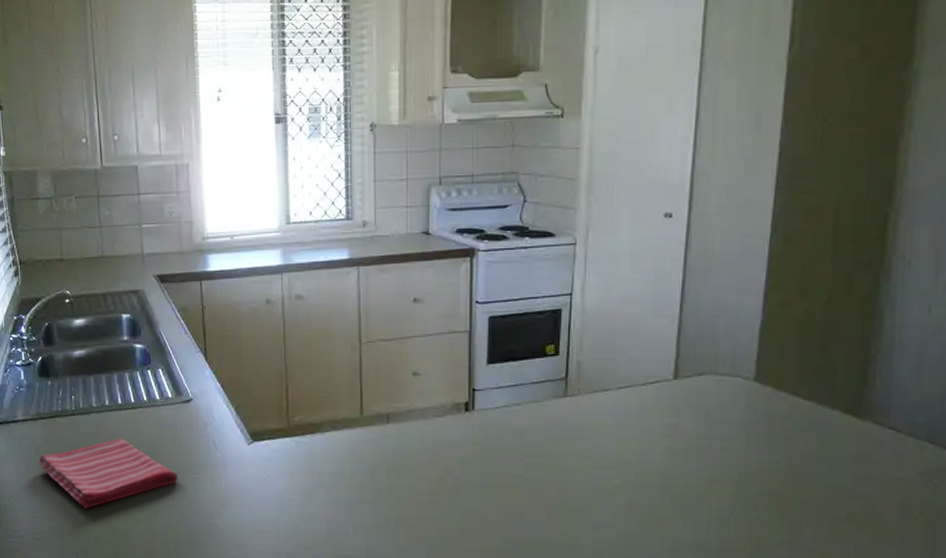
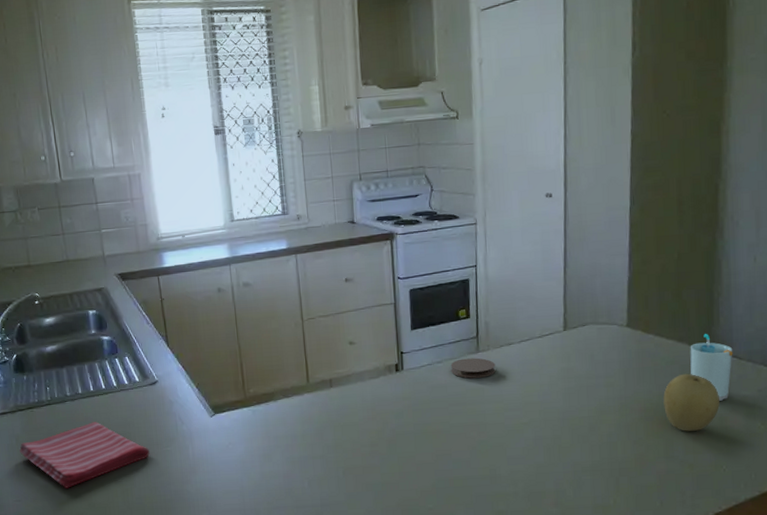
coaster: none [531,402,586,427] -> present [450,358,496,379]
fruit: none [793,443,867,515] -> present [663,373,720,431]
cup: none [832,396,890,481] -> present [690,333,733,401]

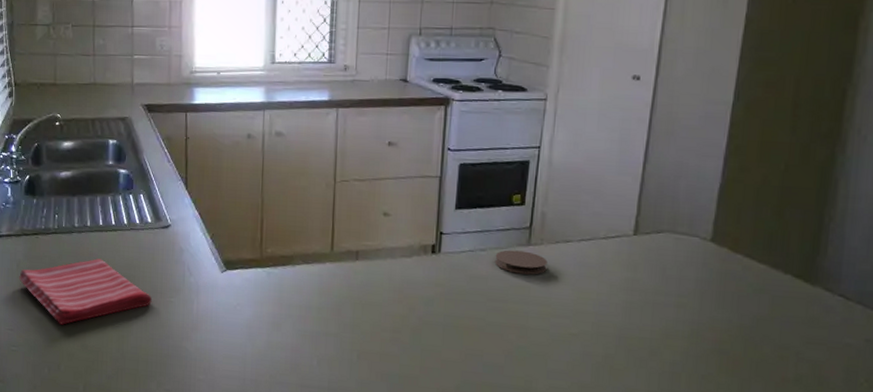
fruit: present [663,373,720,431] -> none [744,306,816,376]
cup: present [690,333,733,401] -> none [783,262,840,345]

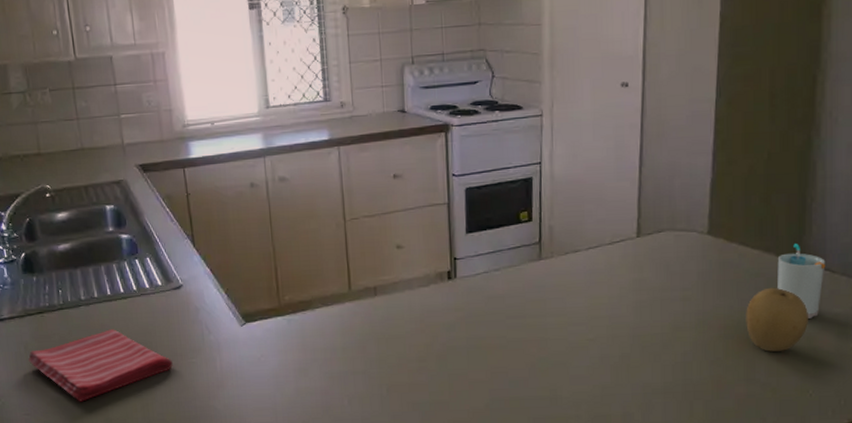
coaster: present [494,250,548,275] -> none [509,266,560,289]
fruit: none [744,306,816,376] -> present [746,287,808,352]
cup: none [783,262,840,345] -> present [777,243,826,319]

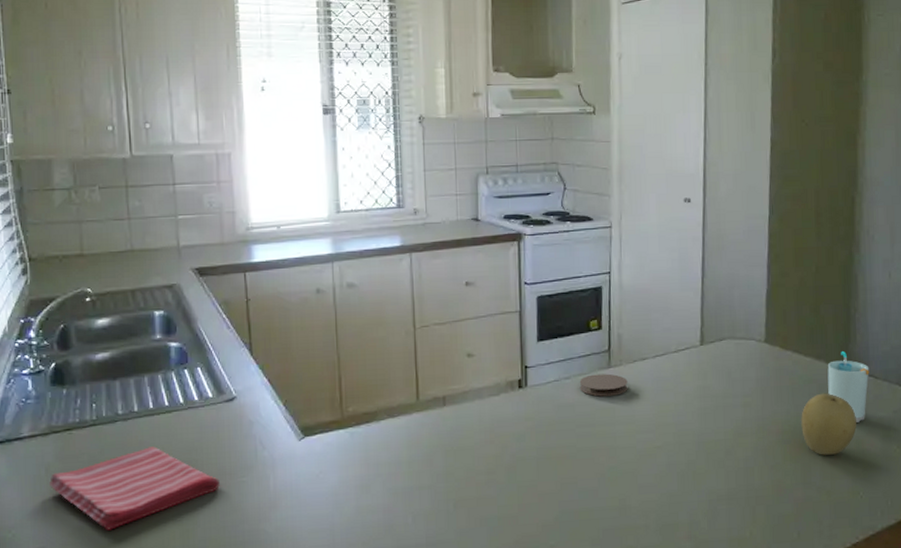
coaster: none [509,266,560,289] -> present [579,373,628,397]

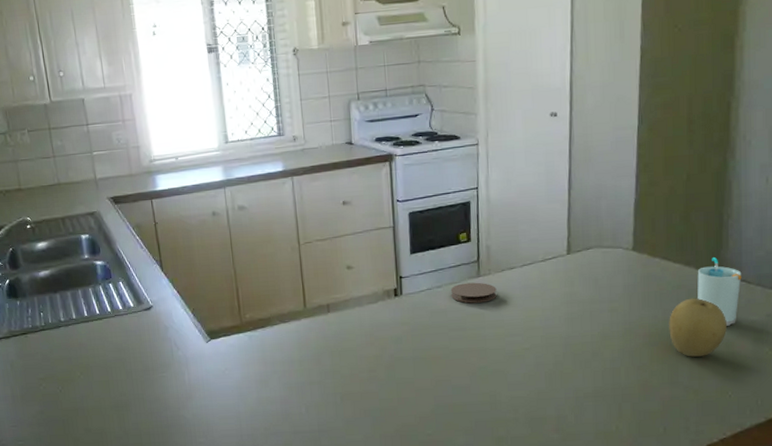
dish towel: present [49,446,220,531] -> none [14,347,145,414]

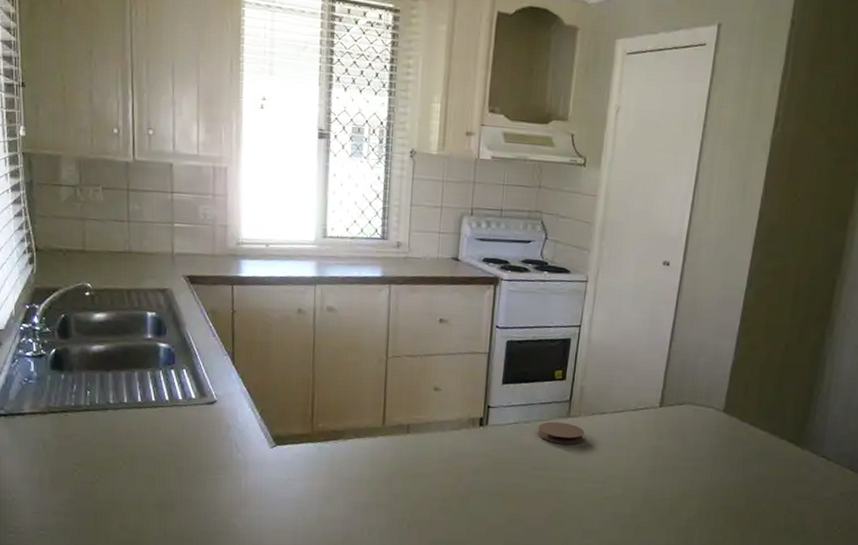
fruit: present [669,298,727,357] -> none [747,467,803,527]
cup: present [697,256,742,326] -> none [778,429,823,499]

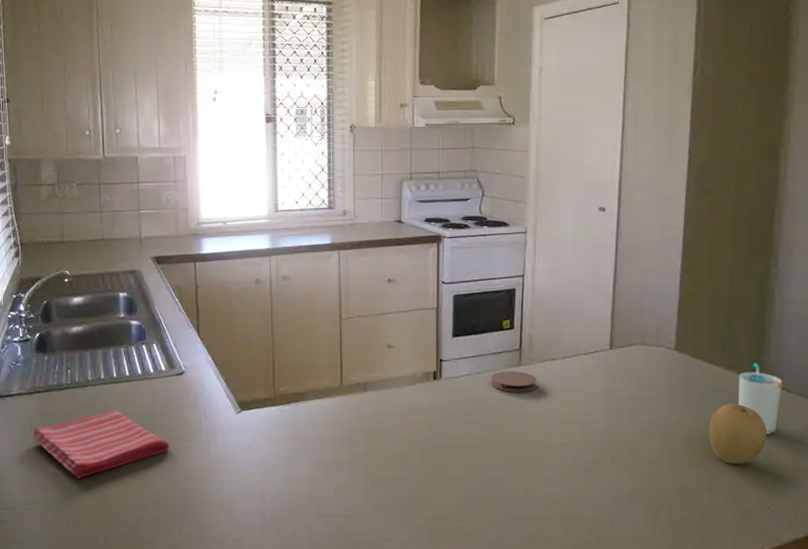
dish towel: none [46,436,197,506] -> present [33,410,169,479]
fruit: none [747,467,803,527] -> present [709,403,767,464]
cup: none [778,429,823,499] -> present [738,362,783,434]

